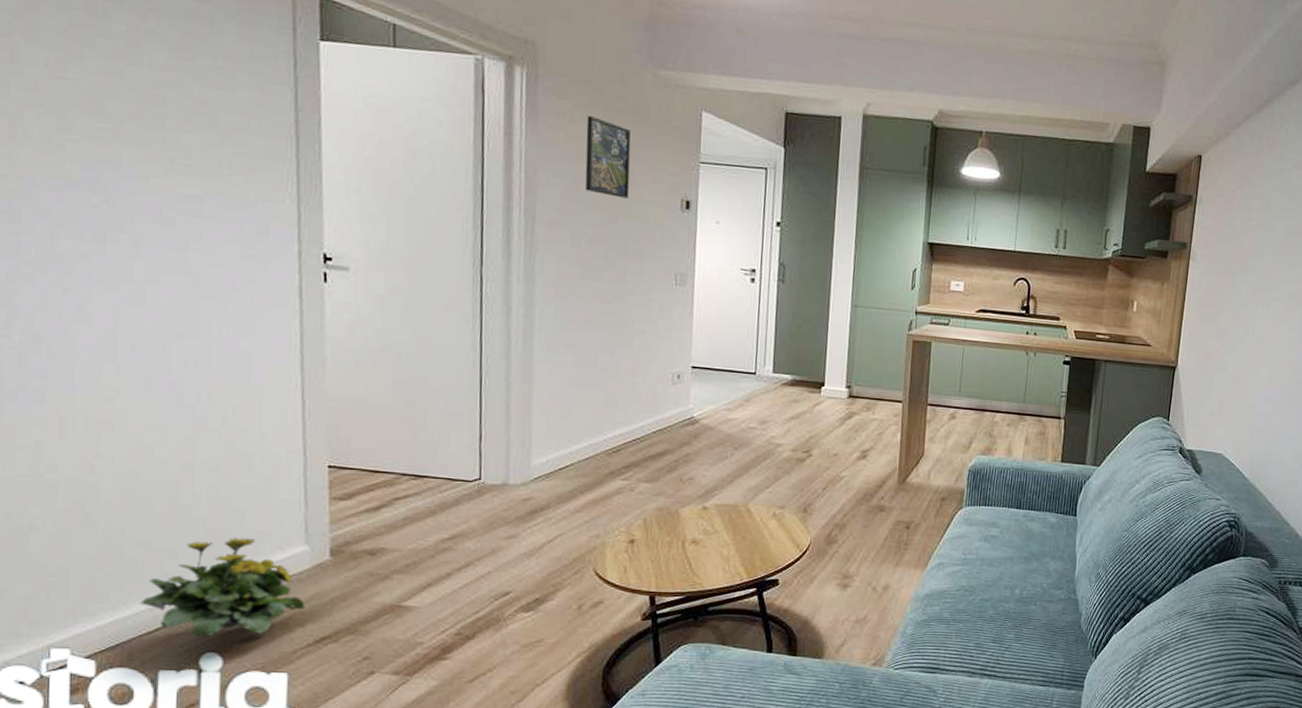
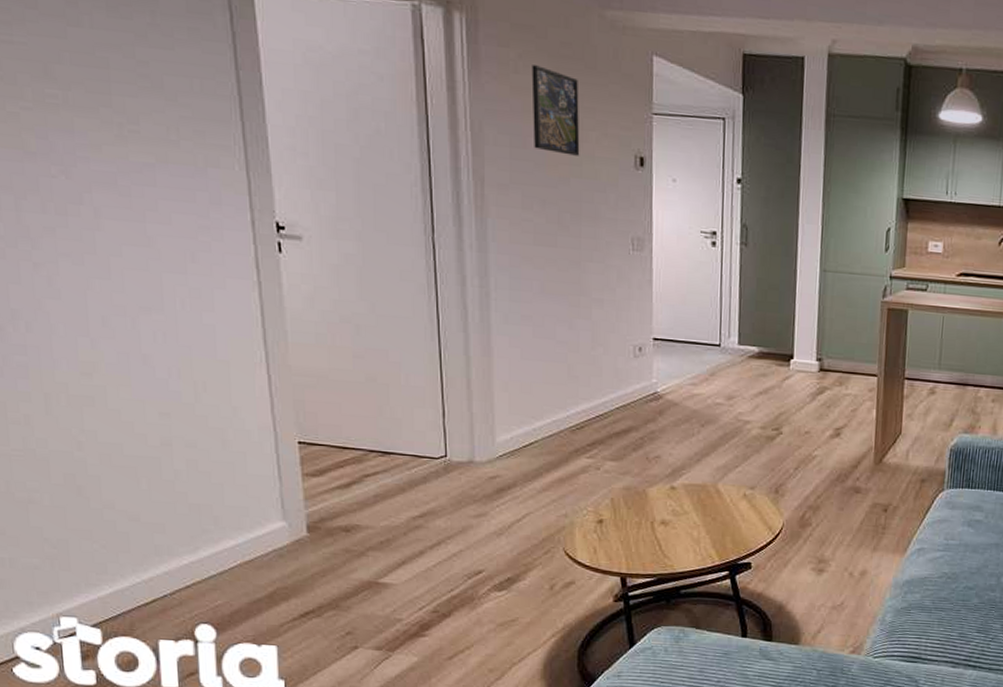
flowering plant: present [140,536,305,637] -> none [135,511,288,609]

